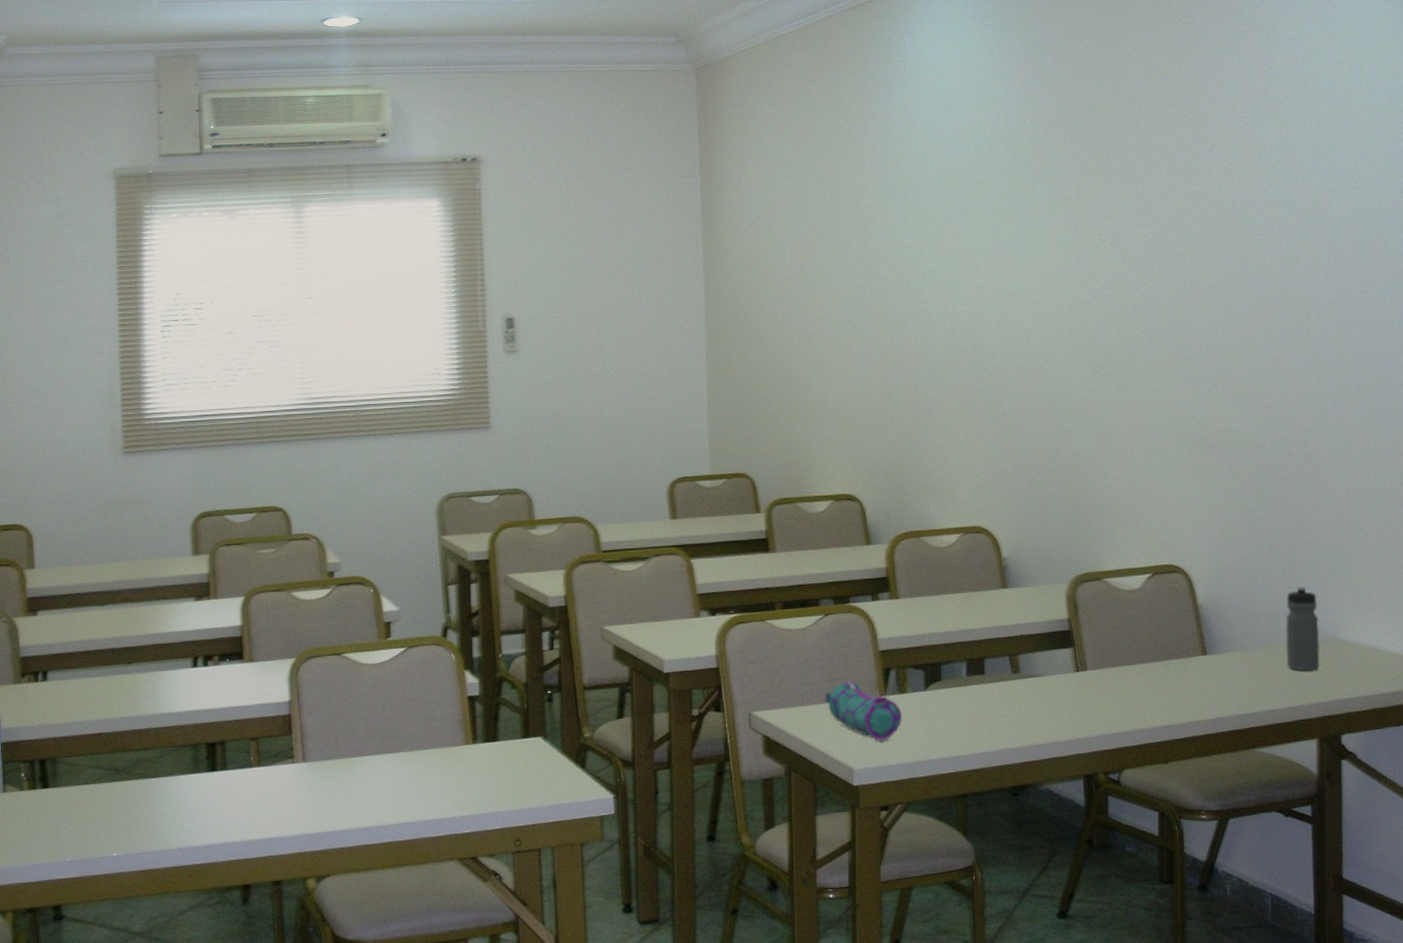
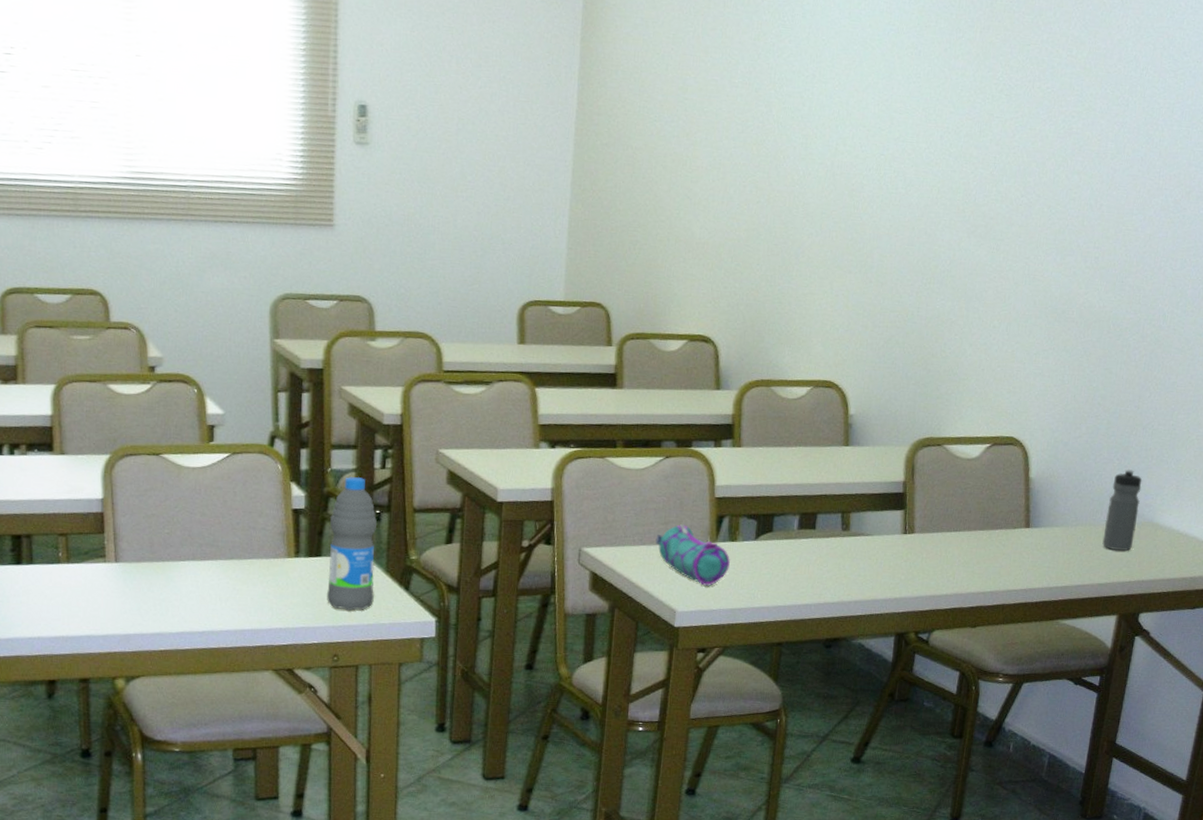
water bottle: none [504,660,551,793] -> present [327,477,377,611]

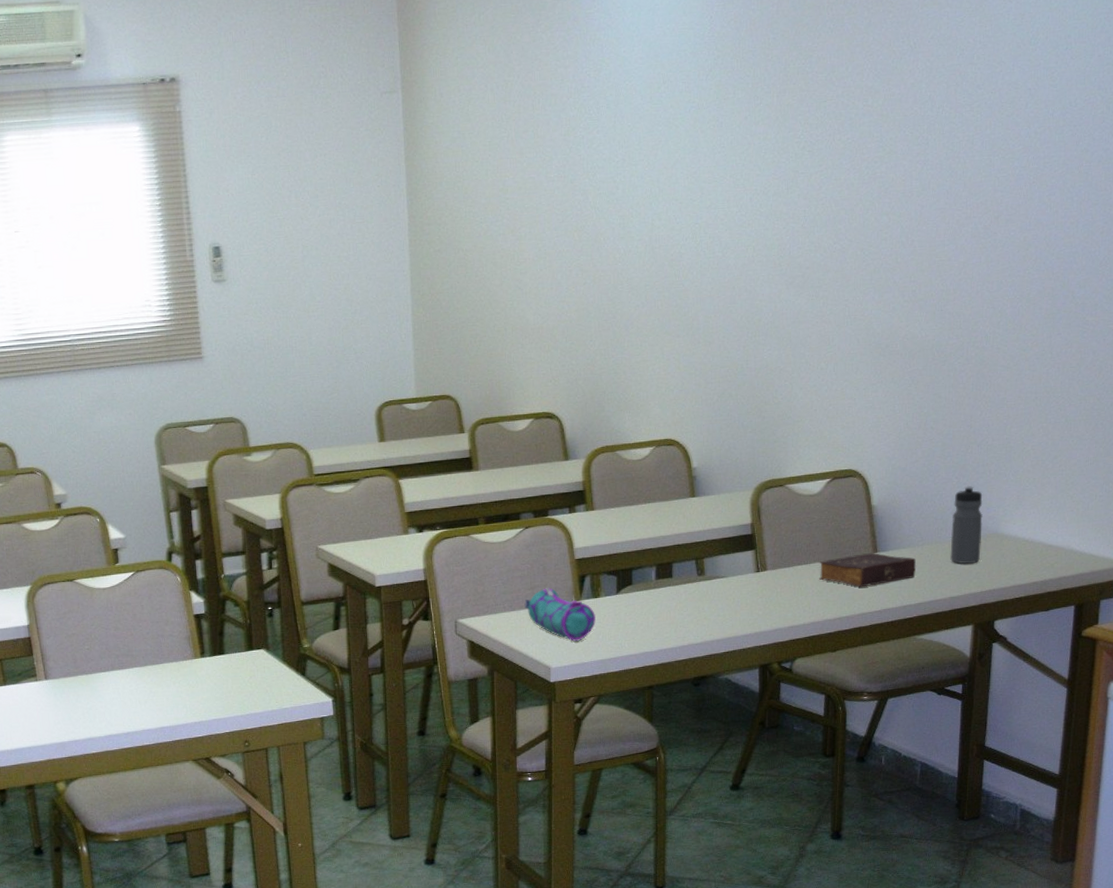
water bottle: present [327,477,377,611] -> none [228,579,275,700]
book: none [967,526,1068,563] -> present [819,552,916,588]

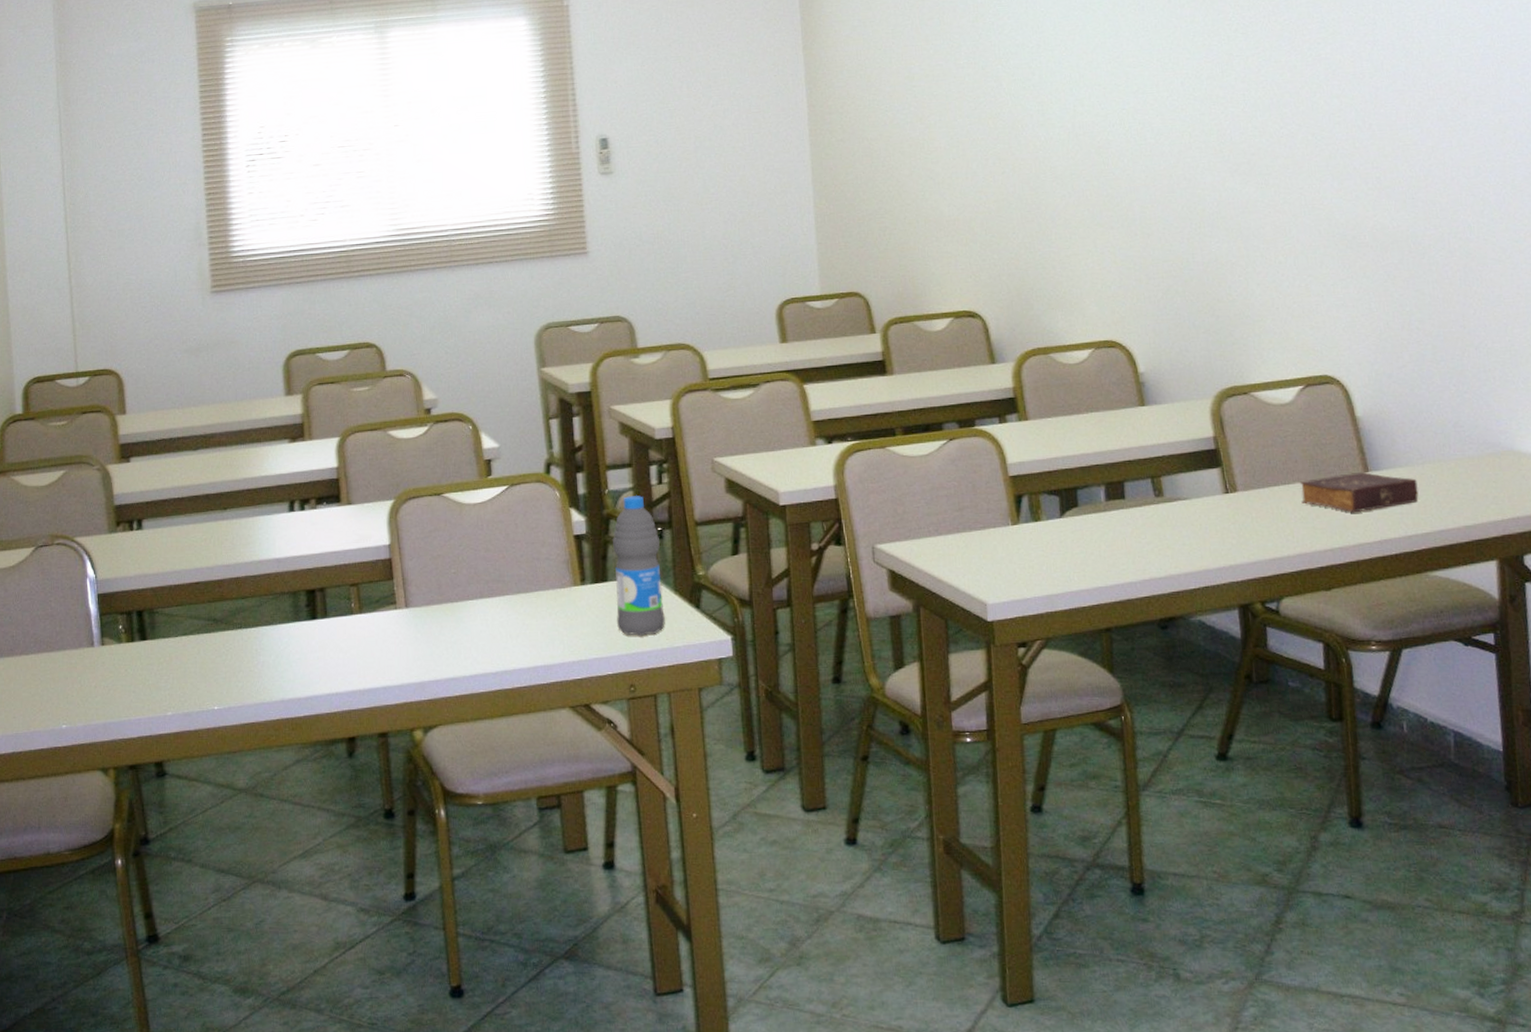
water bottle: none [228,579,275,700] -> present [613,496,665,636]
pencil case: present [524,587,596,642] -> none [952,508,1038,573]
water bottle: present [950,485,983,564] -> none [1455,394,1496,487]

